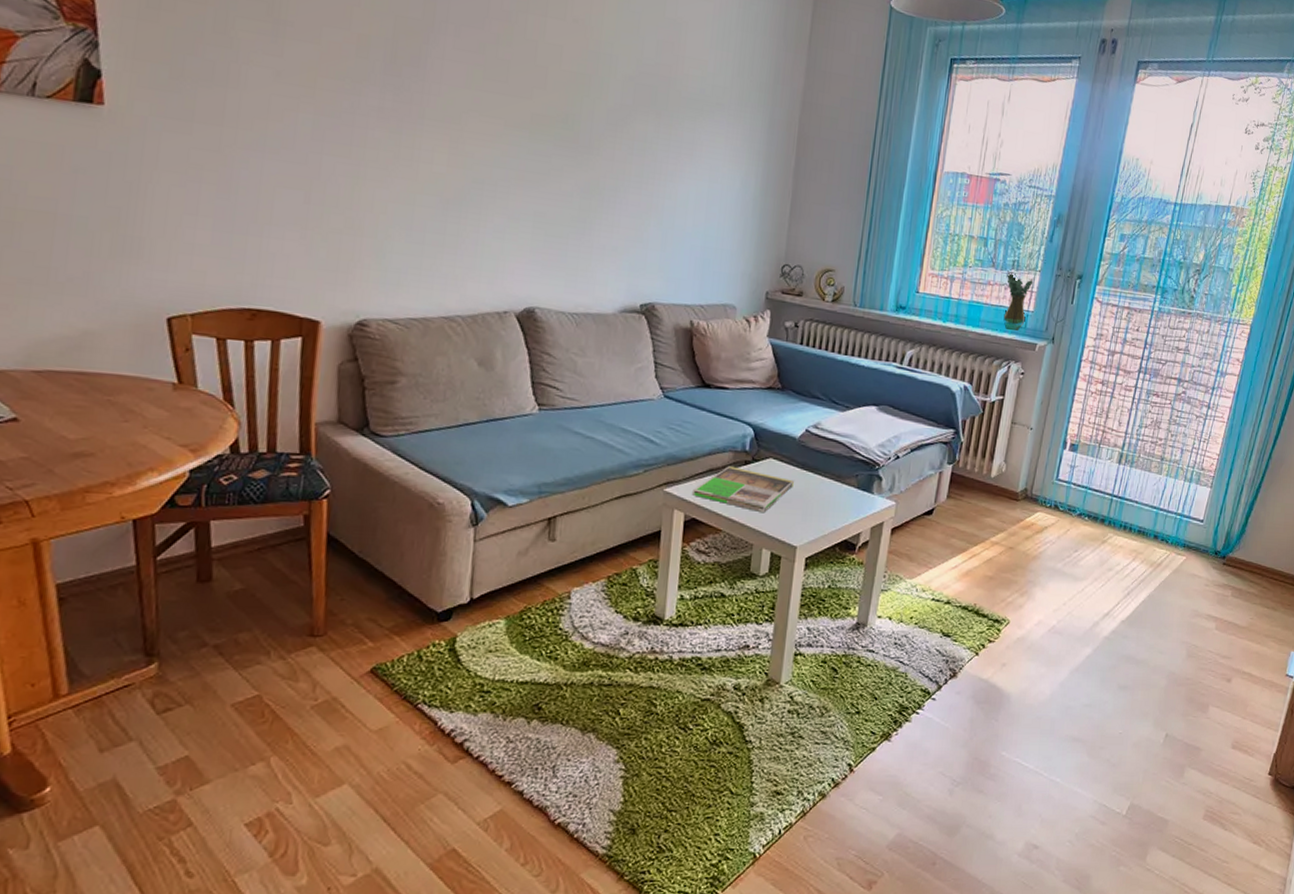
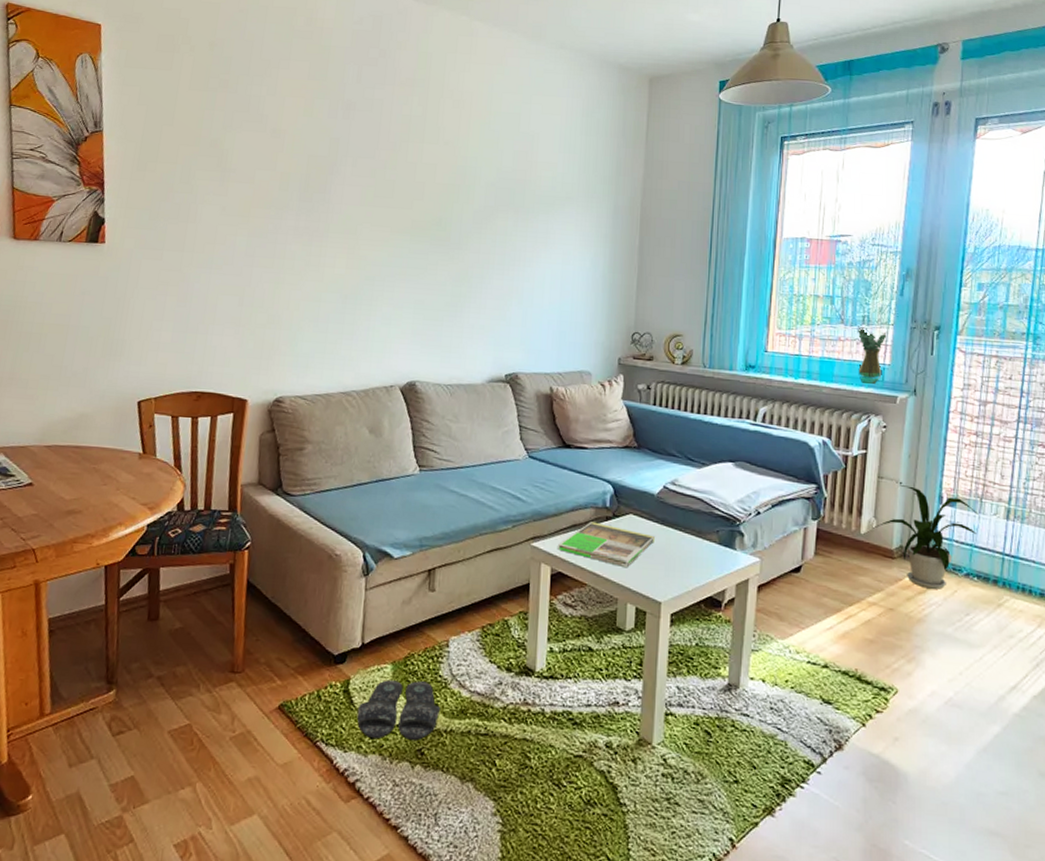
slippers: none [464,635,561,698] -> present [356,680,441,740]
house plant: none [1002,431,1096,529] -> present [873,485,979,589]

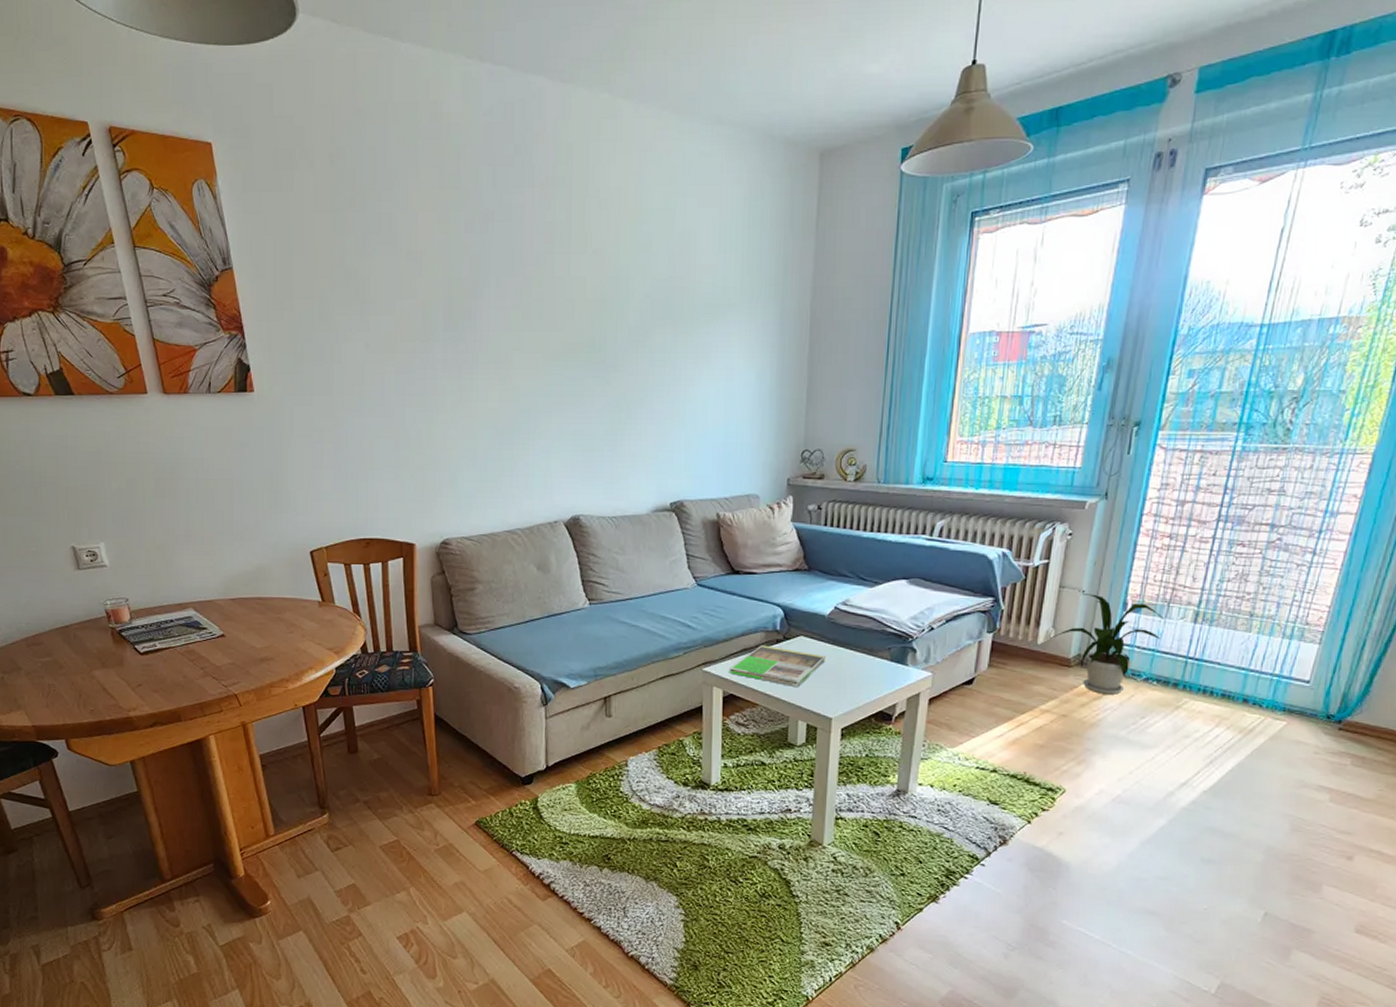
slippers: present [356,680,441,740] -> none [547,797,624,848]
vase: present [857,326,887,385] -> none [1045,427,1080,491]

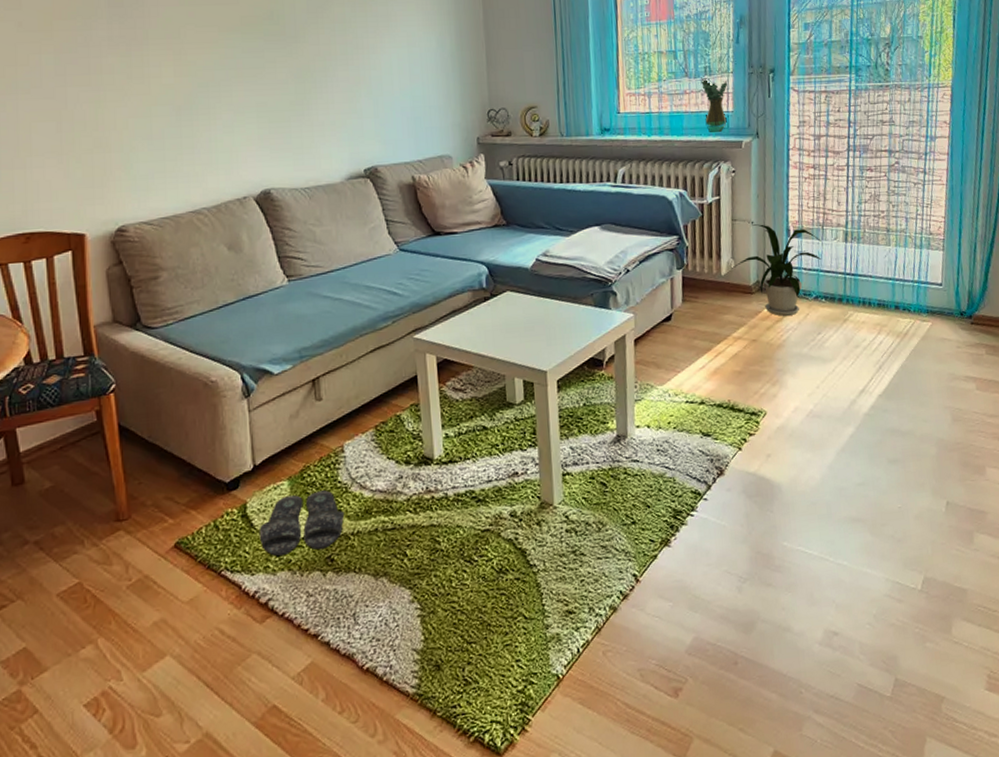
slippers: none [547,797,624,848] -> present [259,490,345,557]
magazine: present [729,645,827,688] -> none [440,304,535,345]
vase: none [1045,427,1080,491] -> present [700,77,728,133]

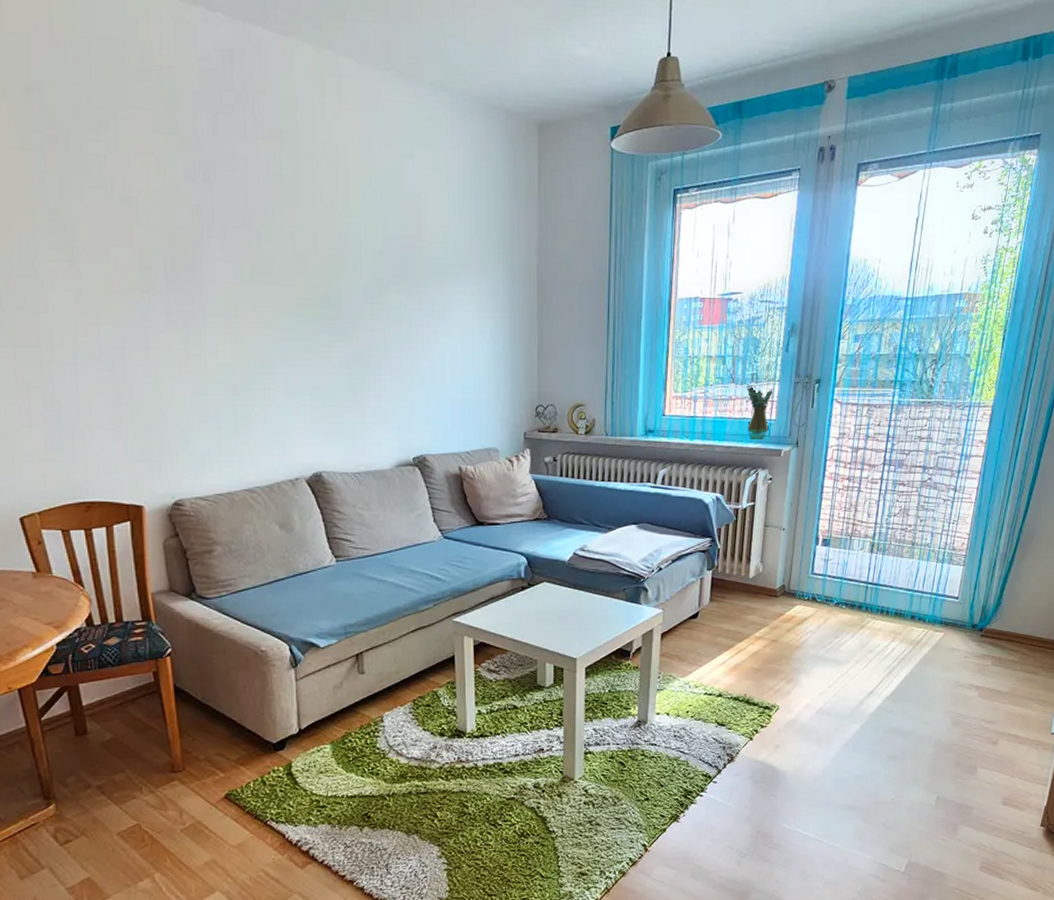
slippers: present [259,490,345,557] -> none [302,755,382,812]
house plant: present [732,224,822,316] -> none [760,531,848,619]

